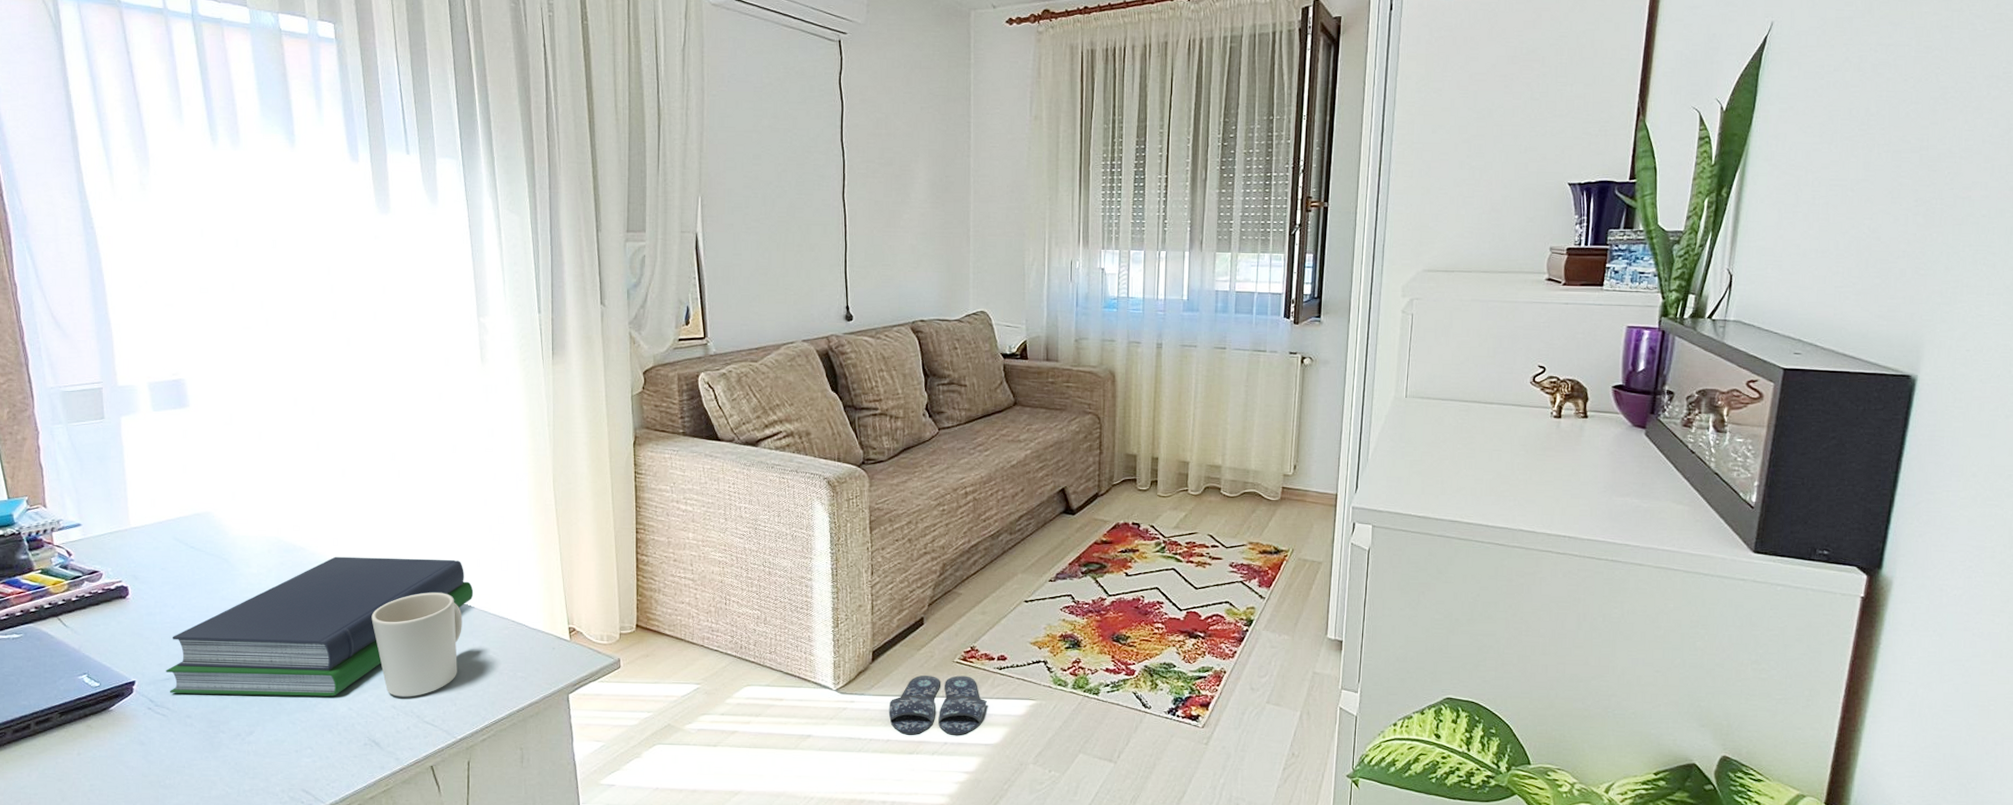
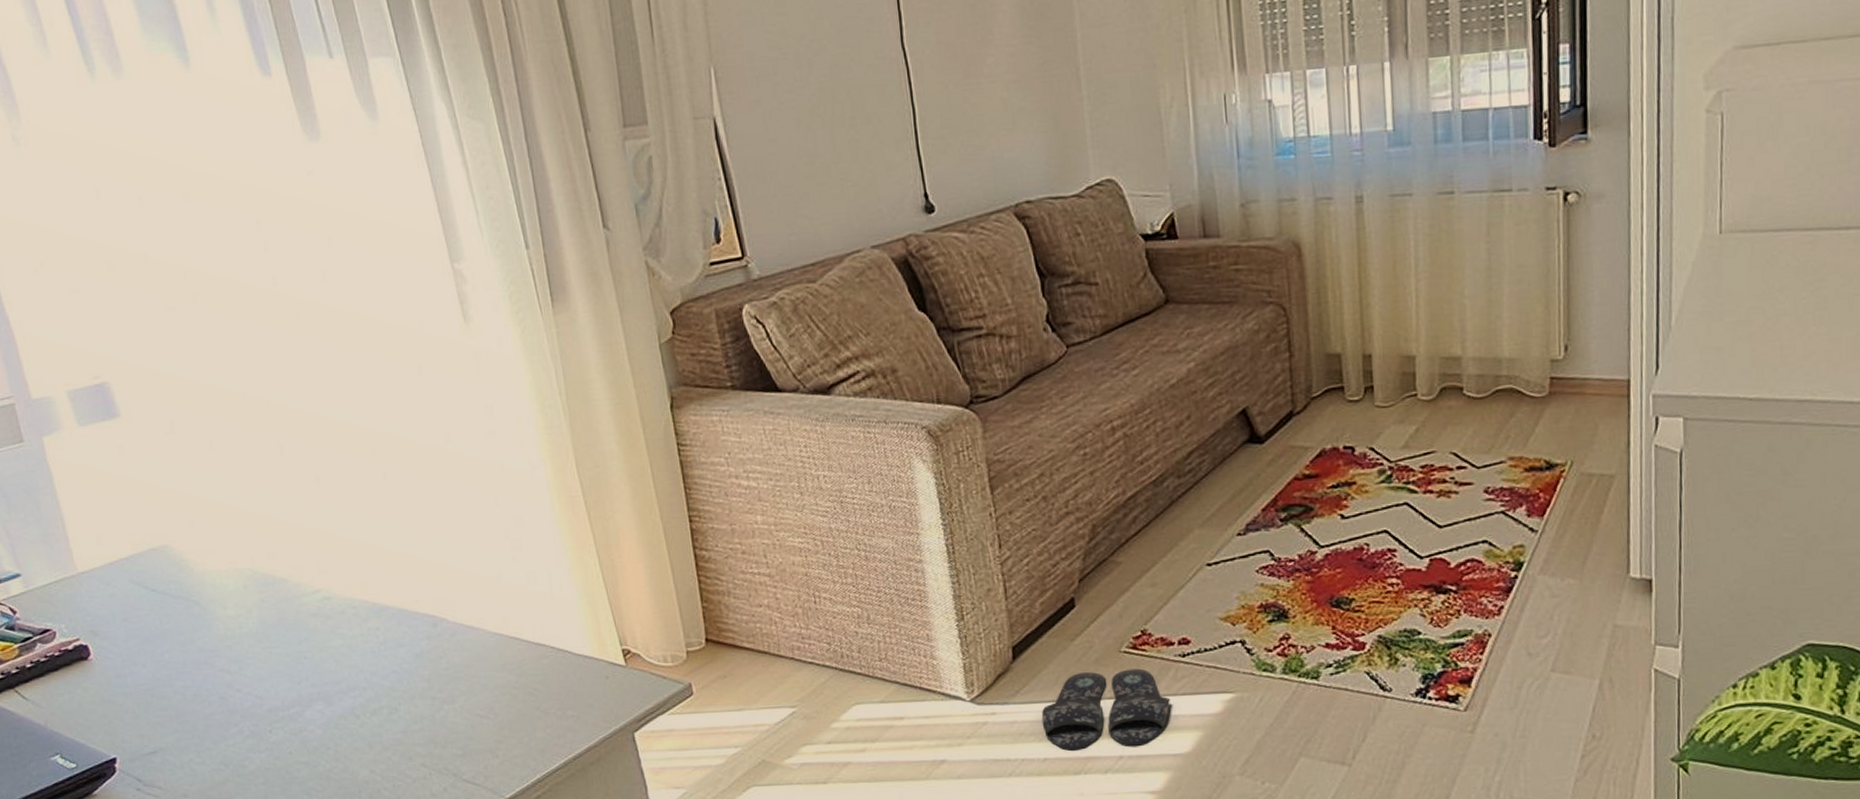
book: present [166,556,474,696] -> none [149,576,499,769]
mug: present [371,592,462,697] -> none [379,619,494,752]

